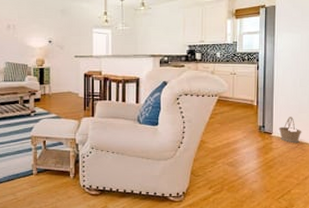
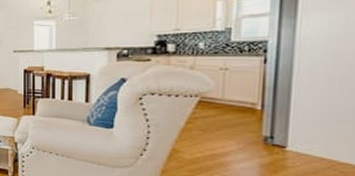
basket: present [278,117,302,143] -> none [298,126,341,163]

